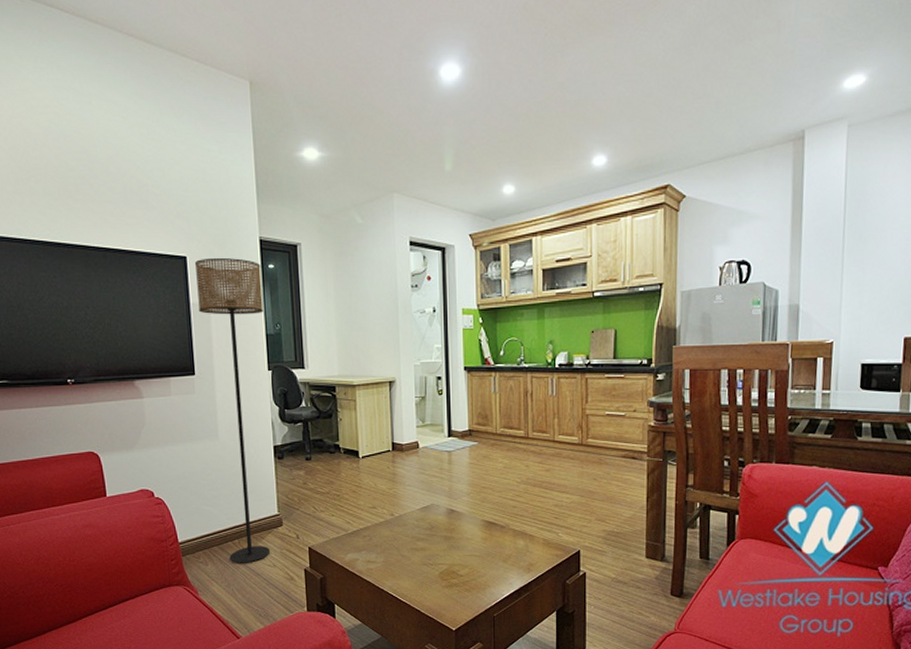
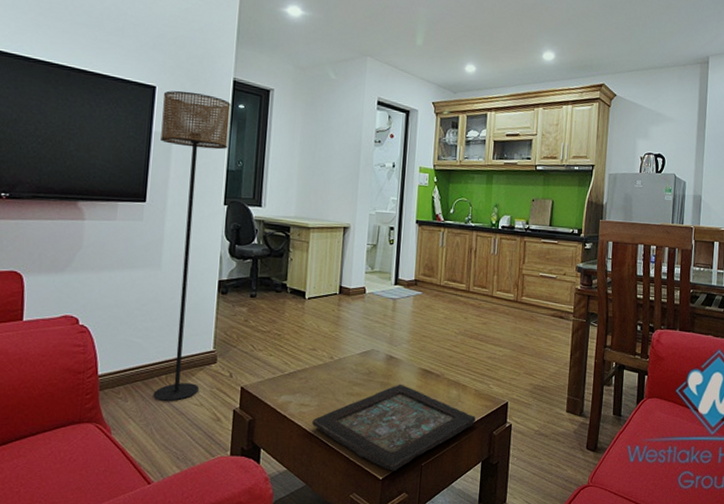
decorative tray: none [380,537,546,622] -> present [312,384,476,471]

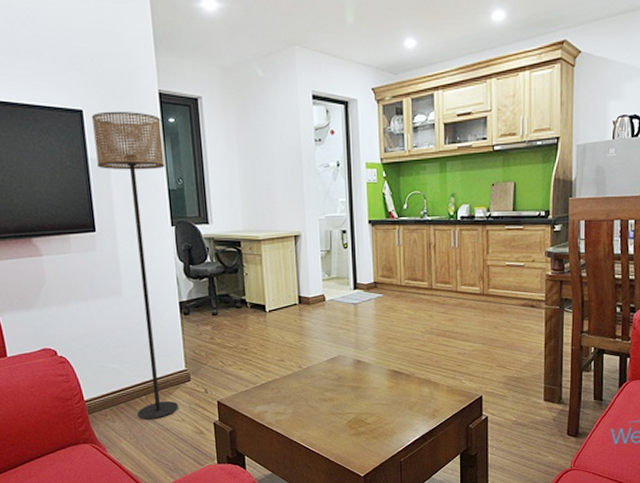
decorative tray: present [312,384,476,471] -> none [290,386,450,468]

